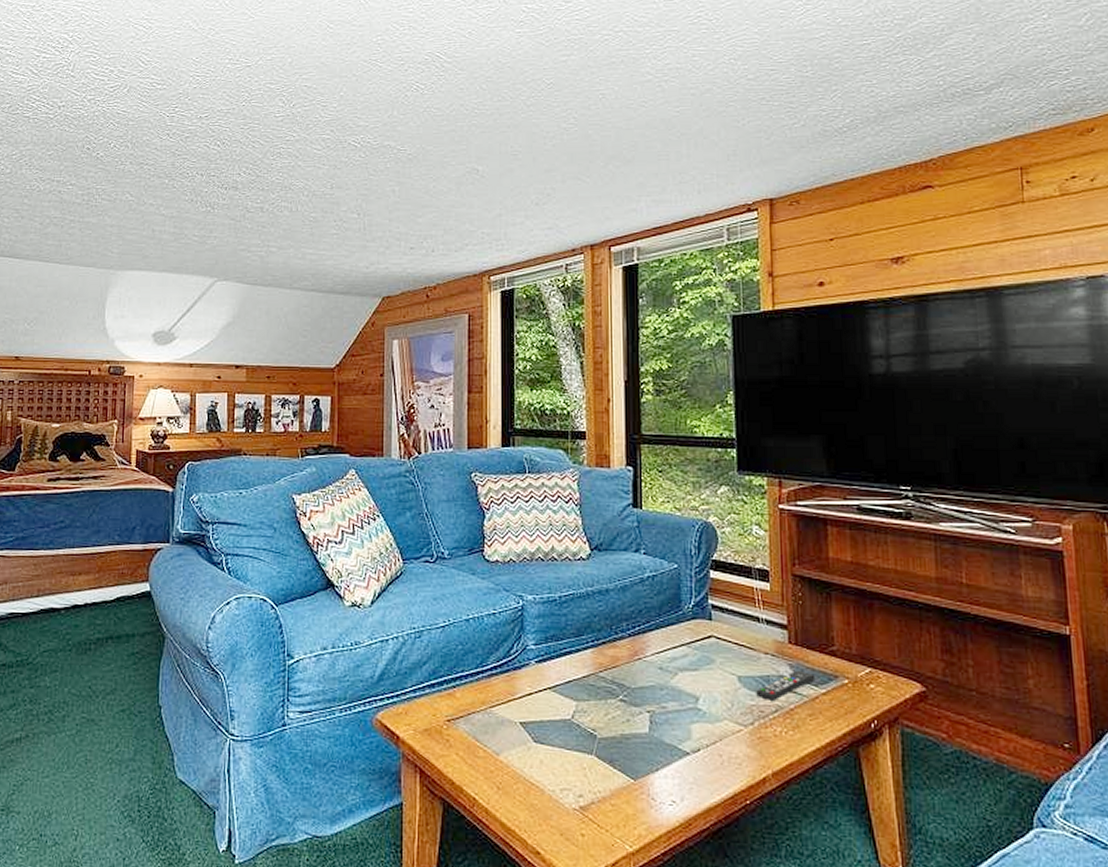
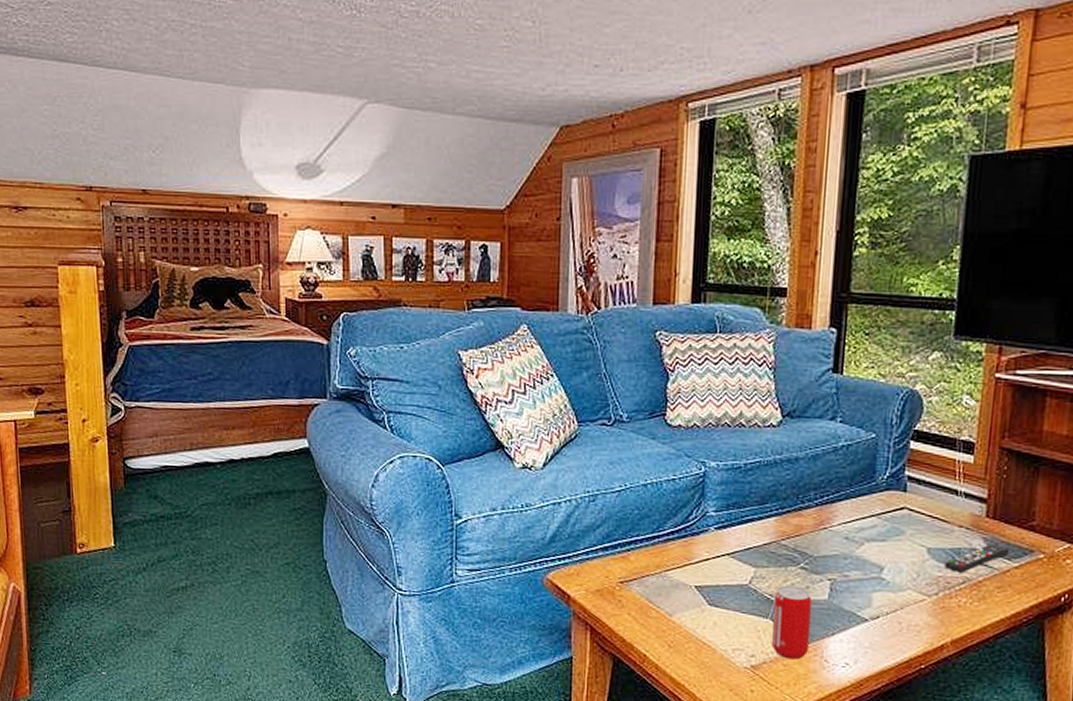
beverage can: none [596,719,634,799] -> present [772,585,812,660]

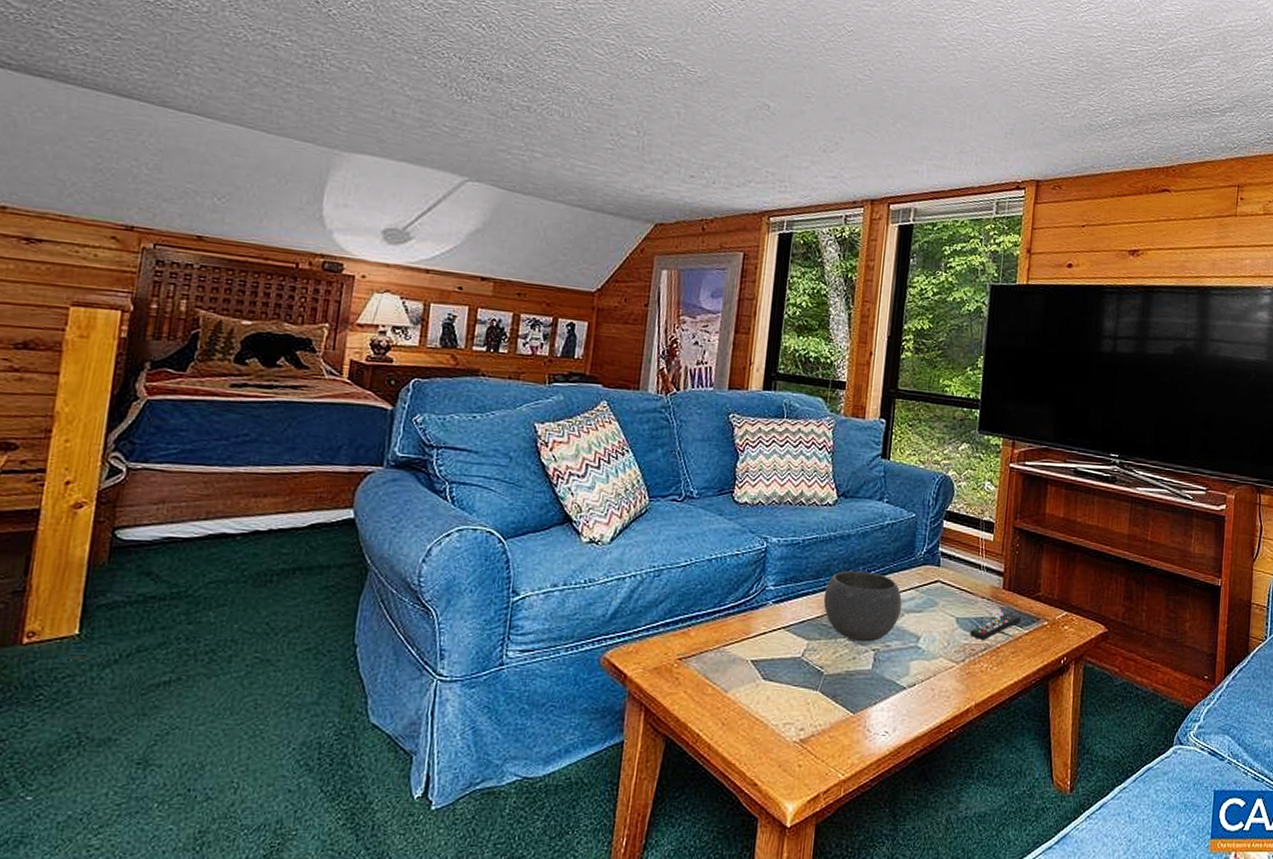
bowl: none [770,496,862,572] -> present [823,570,903,642]
beverage can: present [772,585,812,660] -> none [820,657,858,731]

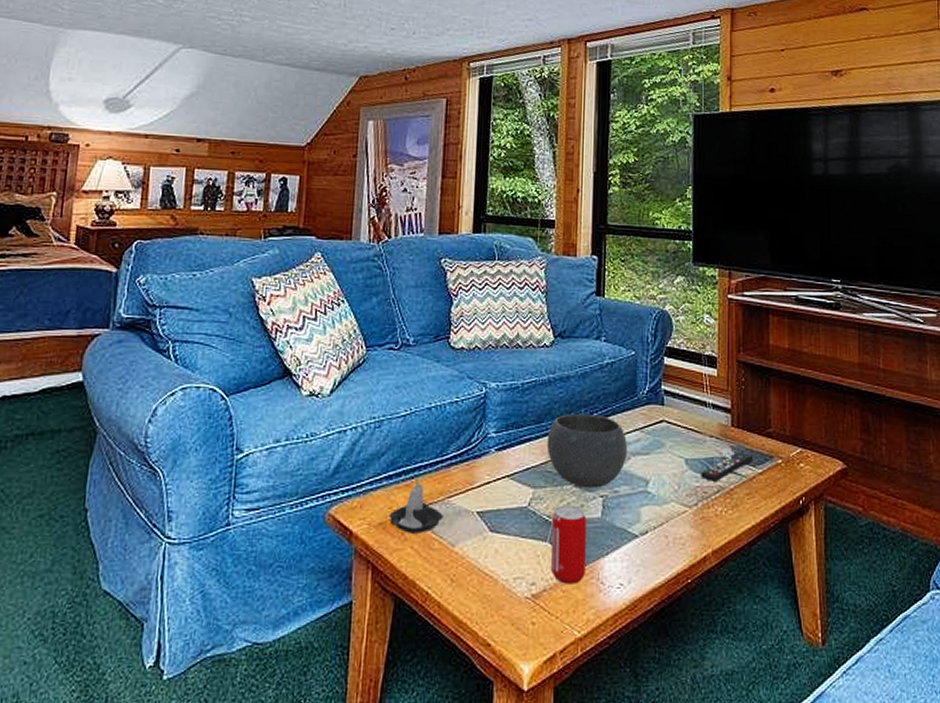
candle: none [664,626,718,679] -> present [389,478,443,533]
beverage can: none [820,657,858,731] -> present [550,505,586,584]

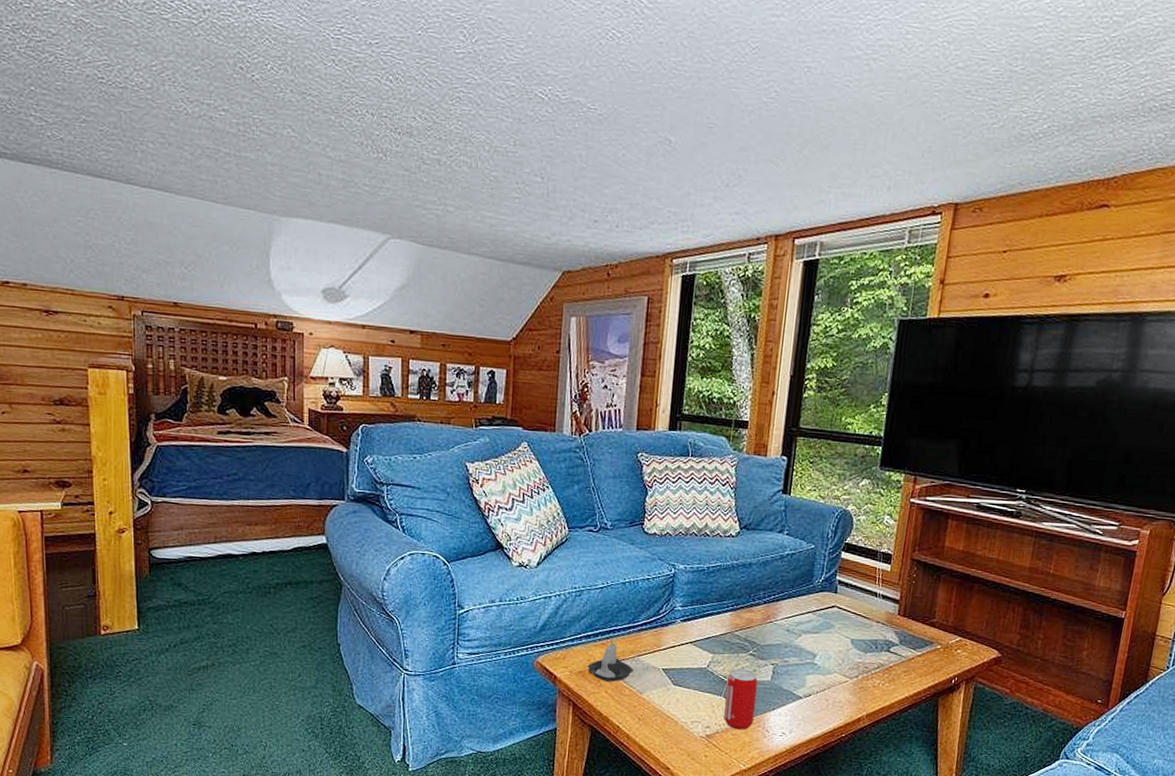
bowl: present [546,413,628,488] -> none [726,595,800,658]
remote control: present [701,451,754,483] -> none [864,636,915,661]

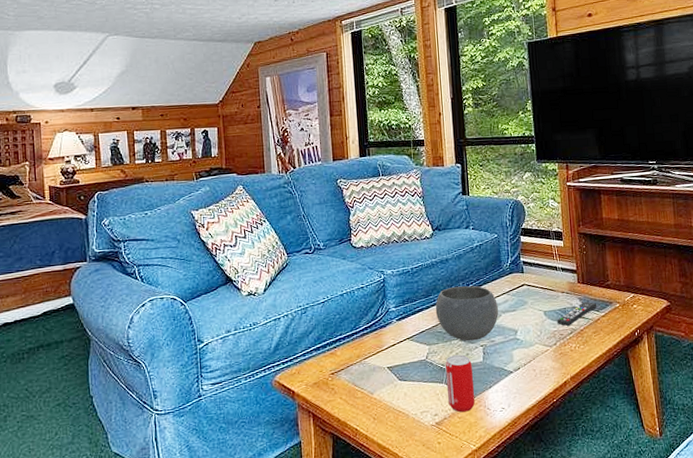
candle: present [587,638,634,682] -> none [320,347,362,388]
bowl: none [726,595,800,658] -> present [435,285,499,341]
remote control: none [864,636,915,661] -> present [557,301,597,327]

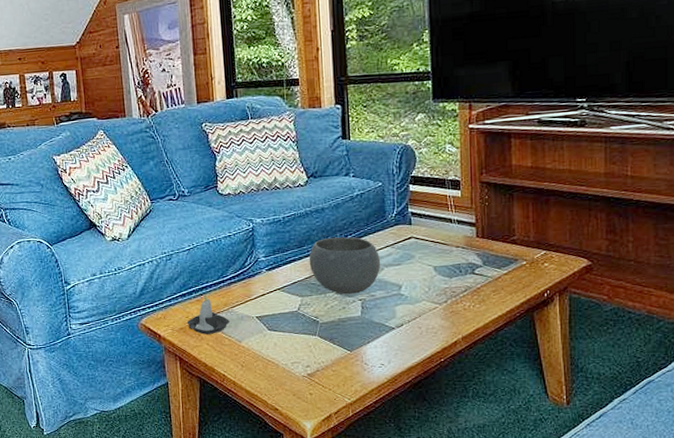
candle: none [320,347,362,388] -> present [187,294,230,335]
beverage can: present [445,354,475,413] -> none [318,308,351,366]
remote control: present [557,301,597,327] -> none [449,257,499,284]

